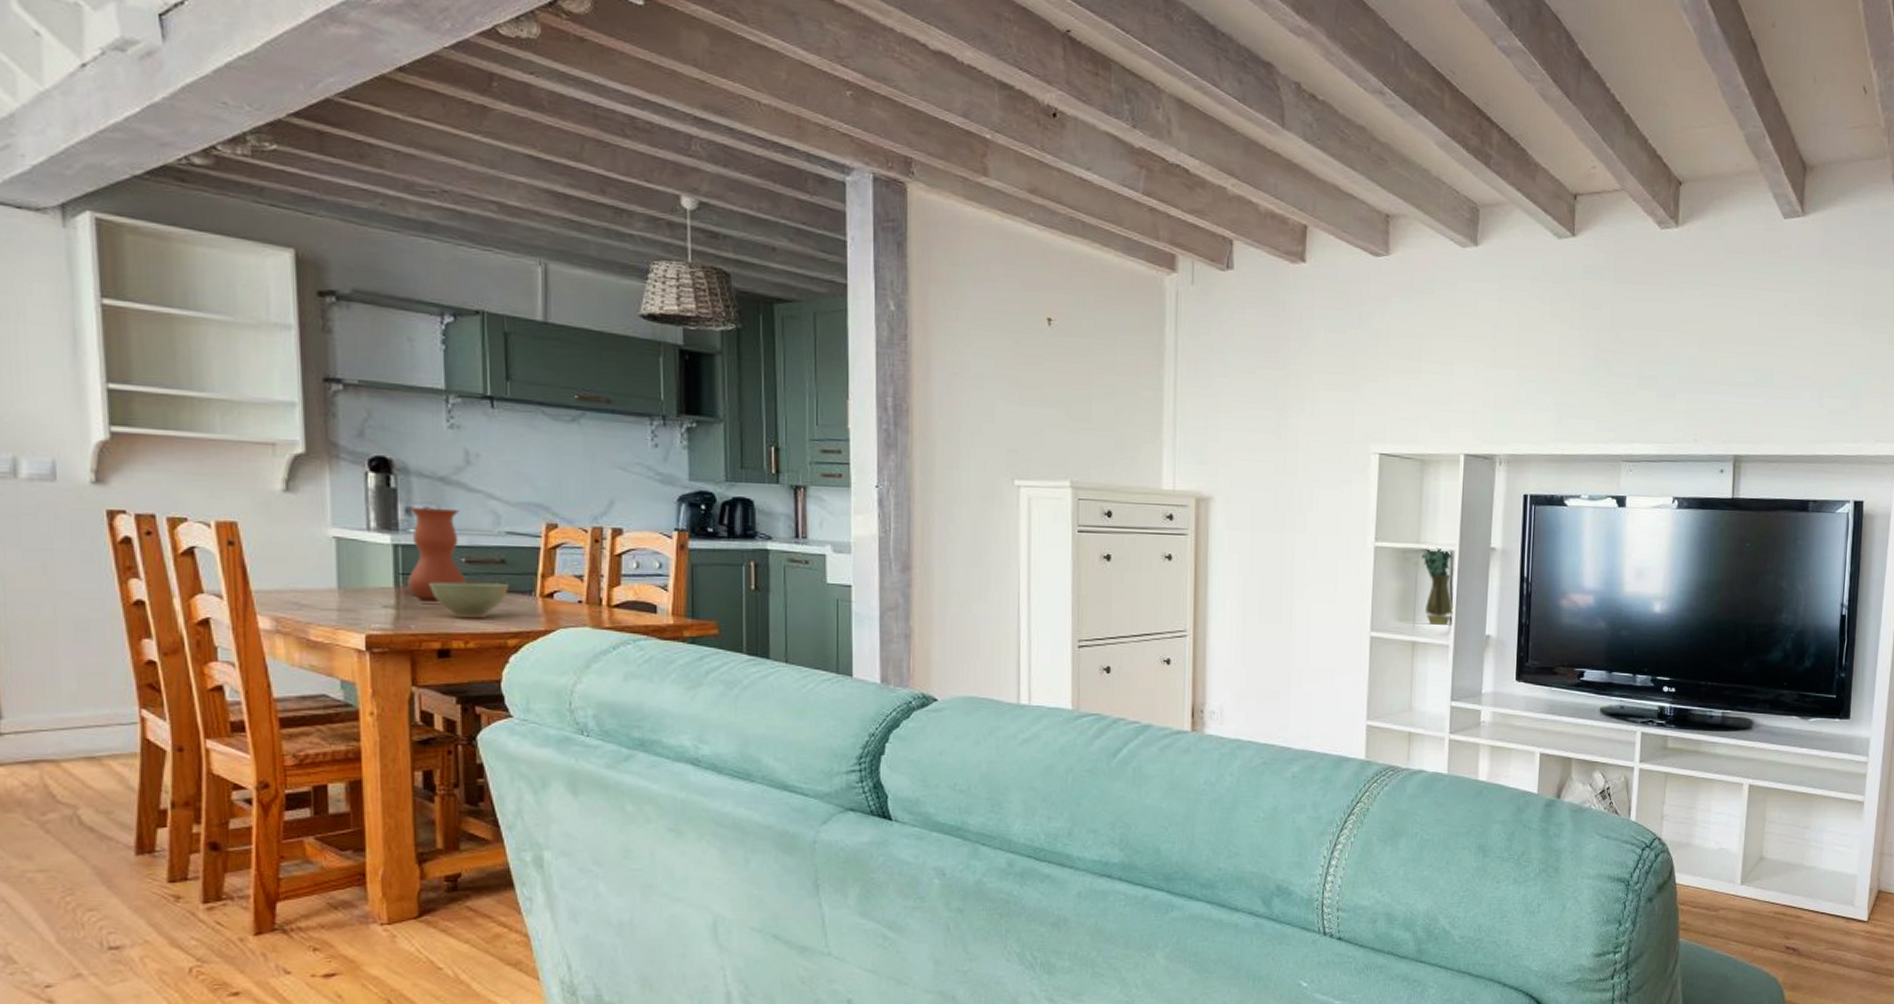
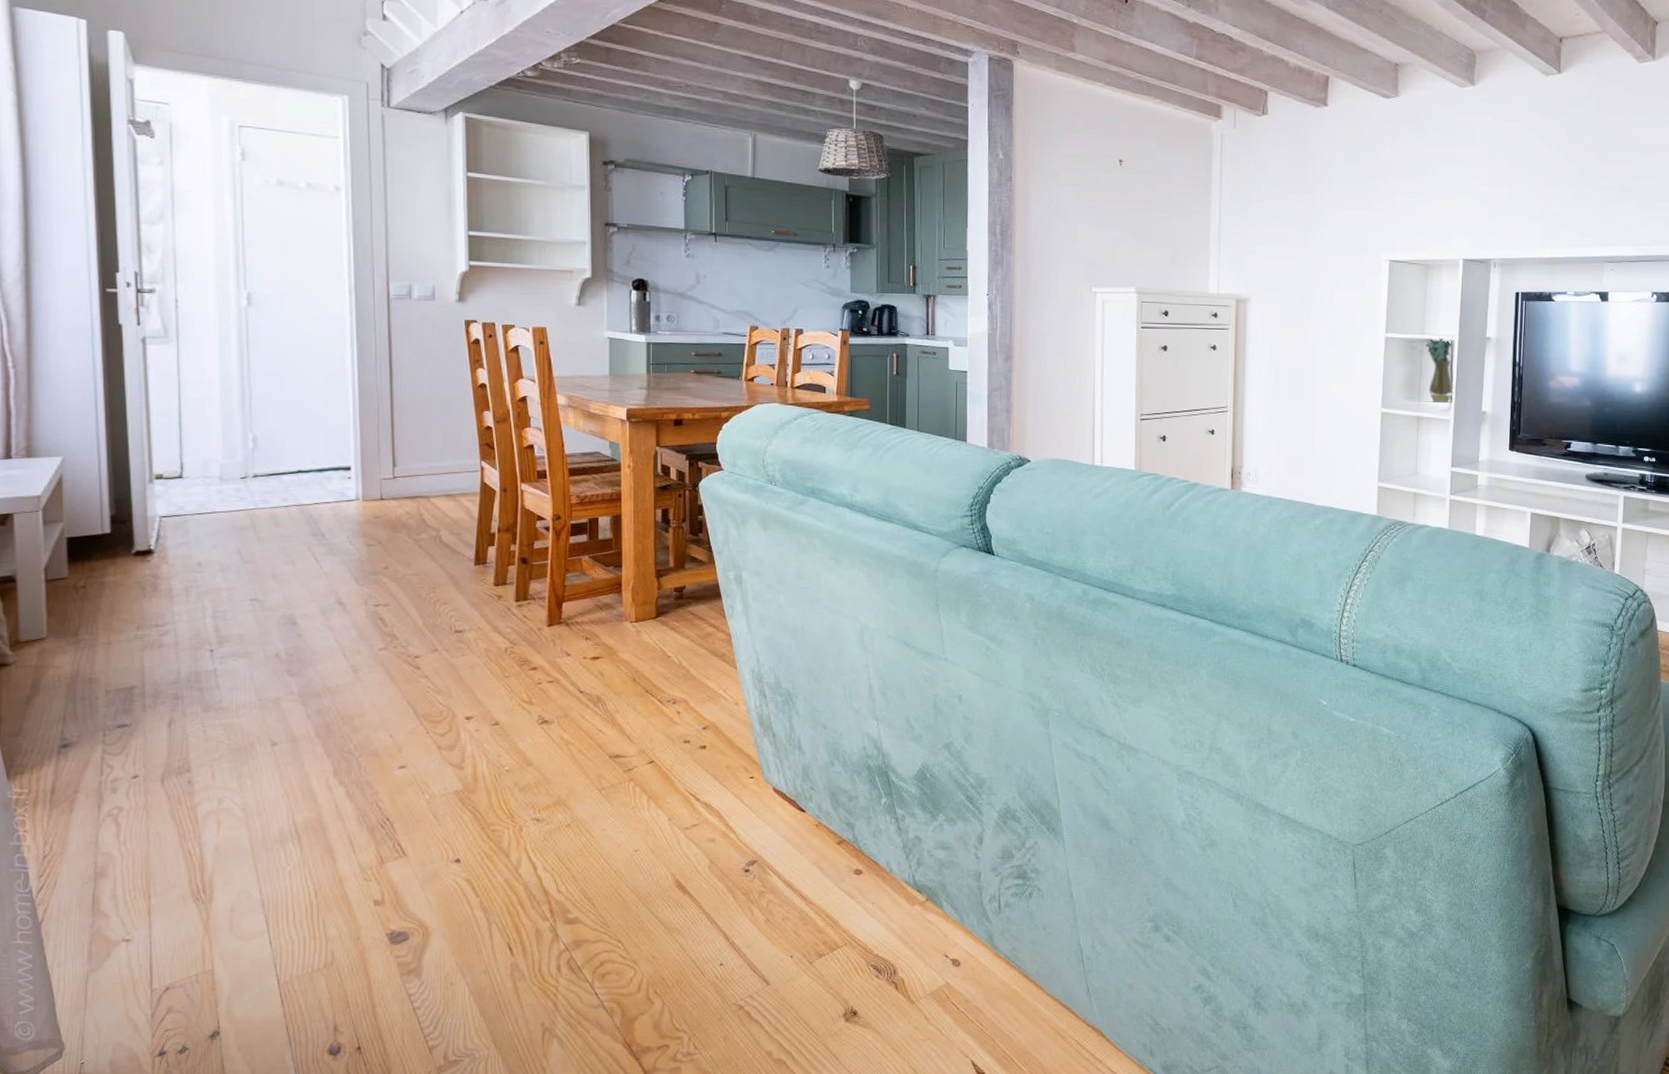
vase: present [407,508,467,605] -> none [655,316,695,387]
bowl: present [429,581,510,619] -> none [670,369,724,397]

